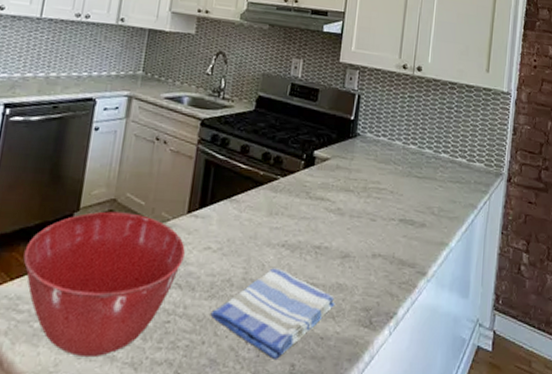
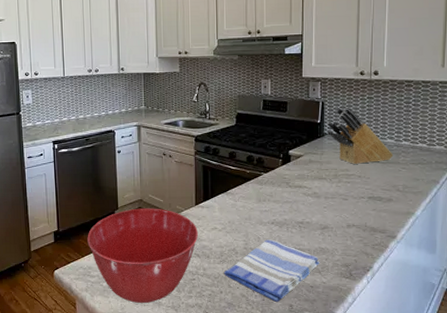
knife block: none [361,104,431,177] -> present [326,107,394,165]

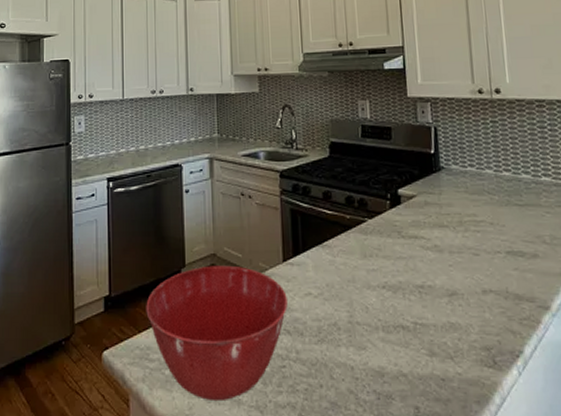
dish towel: present [223,239,320,303] -> none [323,310,451,403]
knife block: present [326,107,394,165] -> none [442,133,533,208]

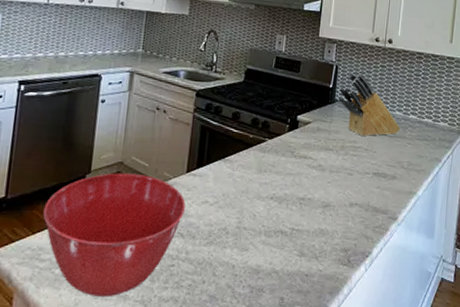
knife block: none [442,133,533,208] -> present [338,73,401,137]

